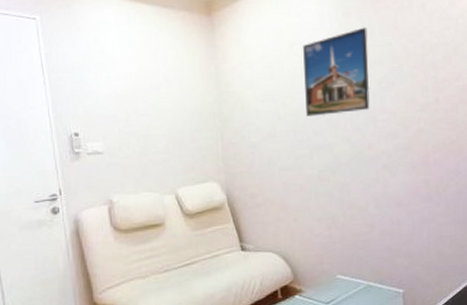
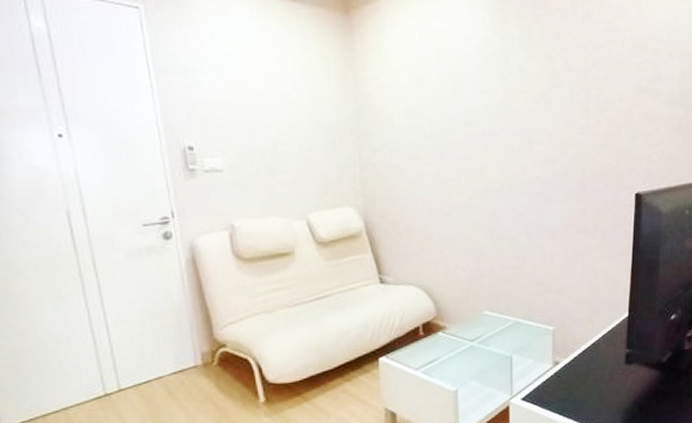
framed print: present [303,27,370,117] -> none [453,36,526,136]

